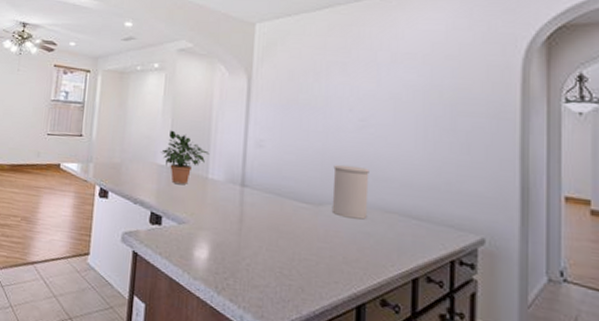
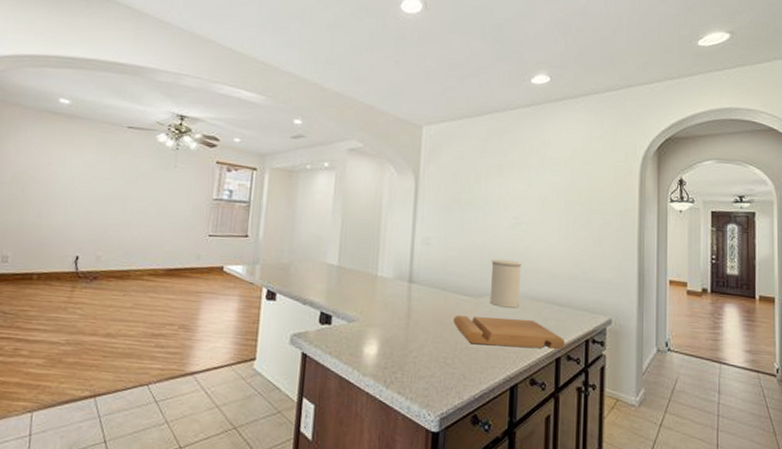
potted plant: present [160,130,210,185] -> none [330,229,379,284]
cutting board: none [290,224,425,270] -> present [453,316,566,350]

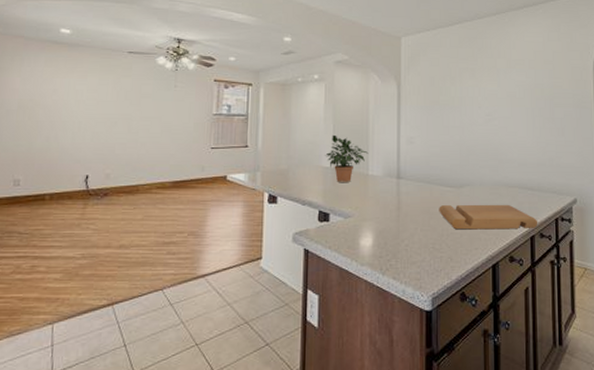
potted plant: none [330,229,379,284] -> present [324,134,369,183]
canister: present [489,258,522,308] -> none [469,152,497,195]

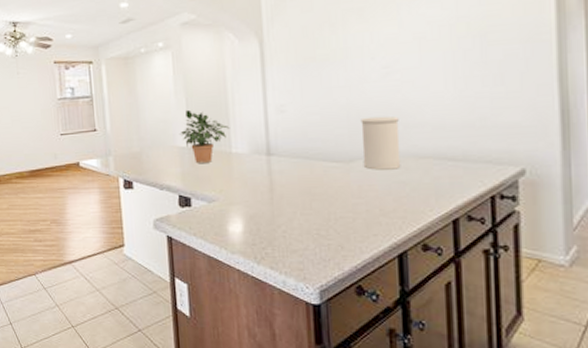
cutting board: present [439,204,538,230] -> none [322,180,464,213]
canister: none [469,152,497,195] -> present [360,116,401,170]

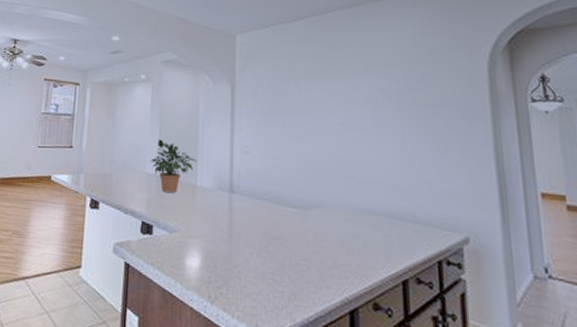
canister: present [360,116,401,170] -> none [318,168,354,222]

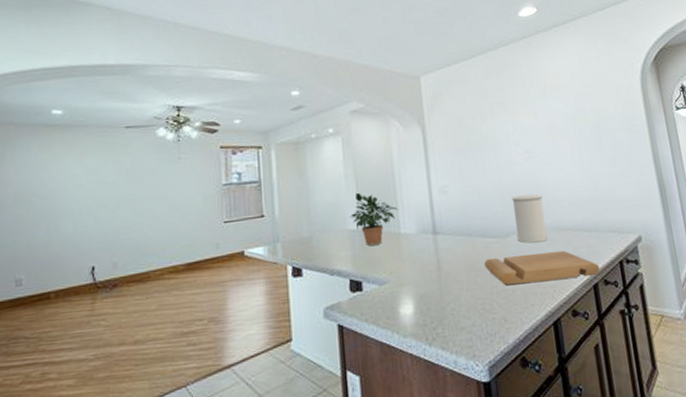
cutting board: none [280,229,413,272] -> present [484,250,601,286]
canister: none [318,168,354,222] -> present [511,194,548,244]

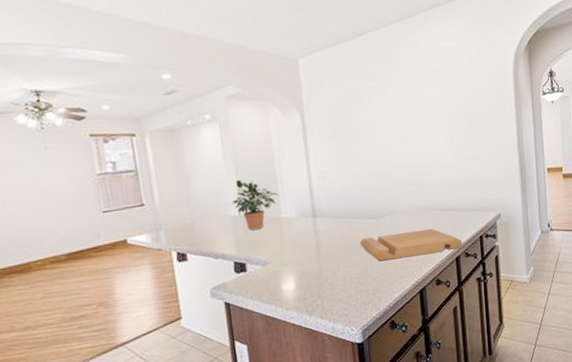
canister: present [511,194,548,244] -> none [387,177,418,224]

